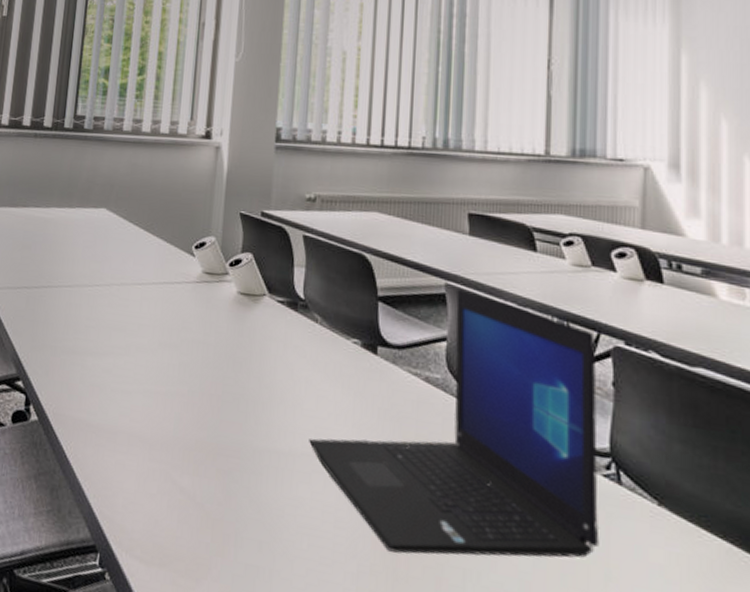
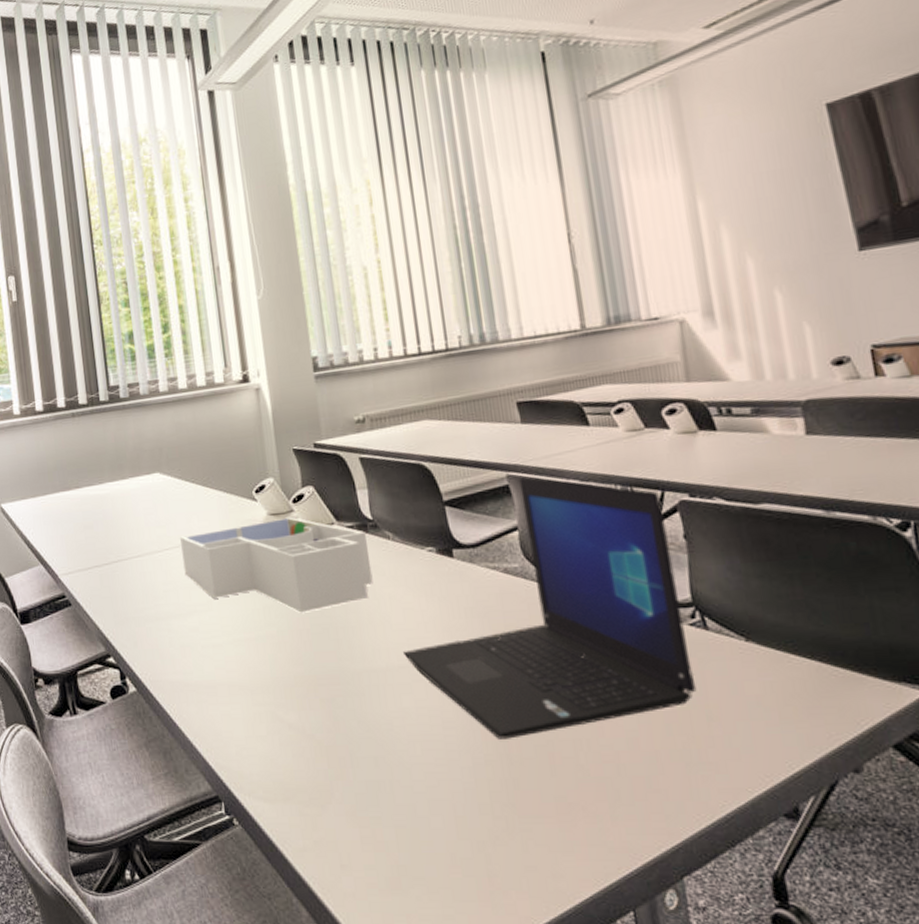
desk organizer: none [110,275,295,378] -> present [180,517,374,613]

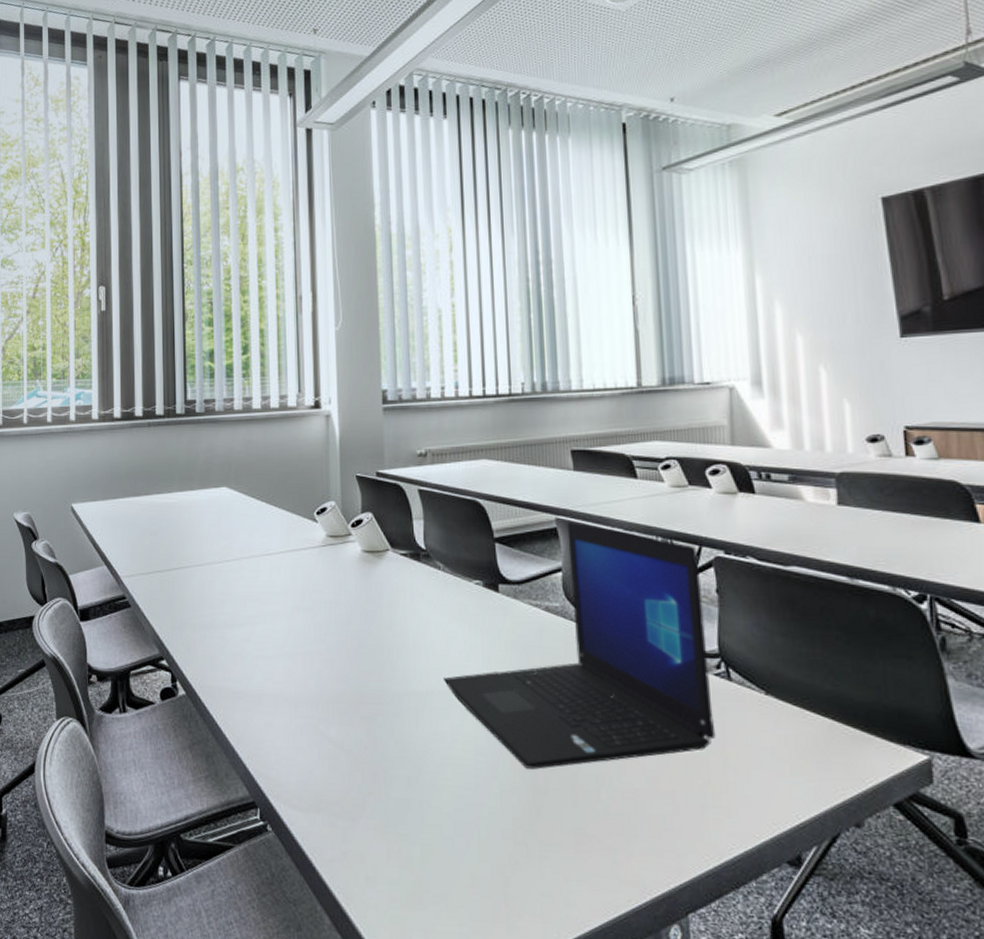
desk organizer: present [180,517,374,613] -> none [241,540,421,633]

